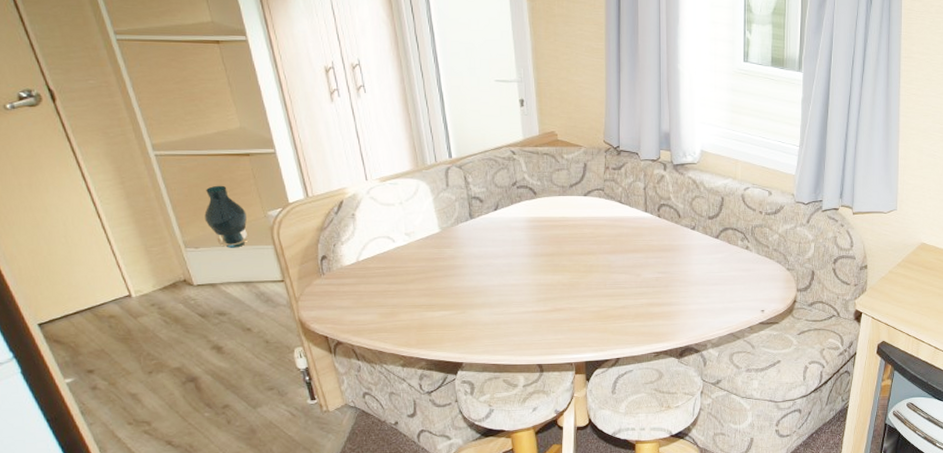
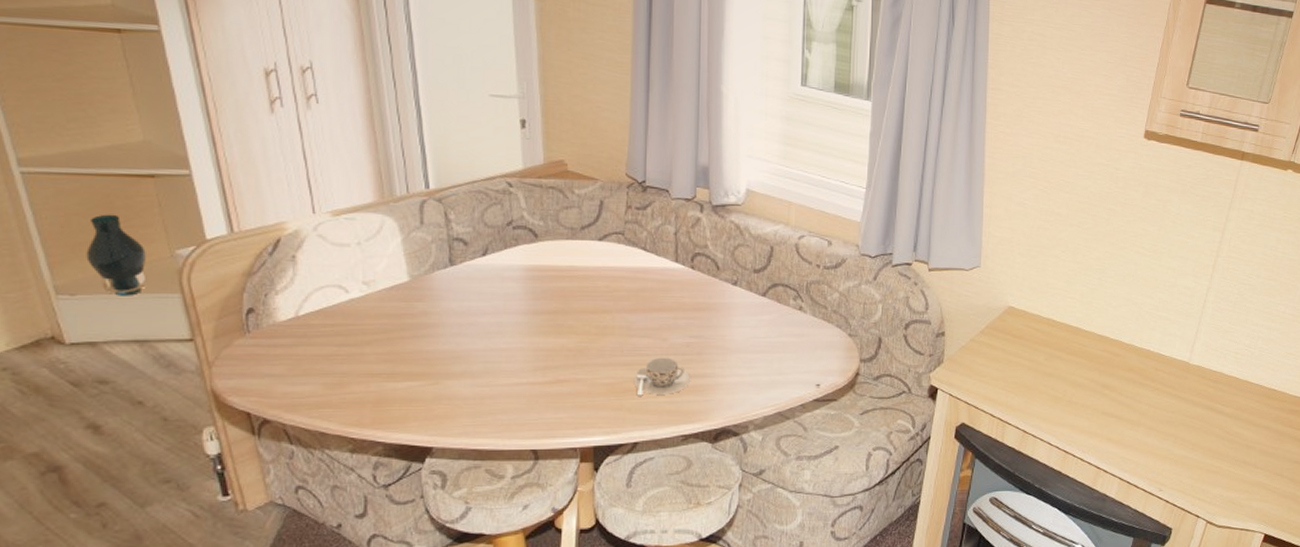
teacup: none [615,289,660,321] -> present [633,357,691,396]

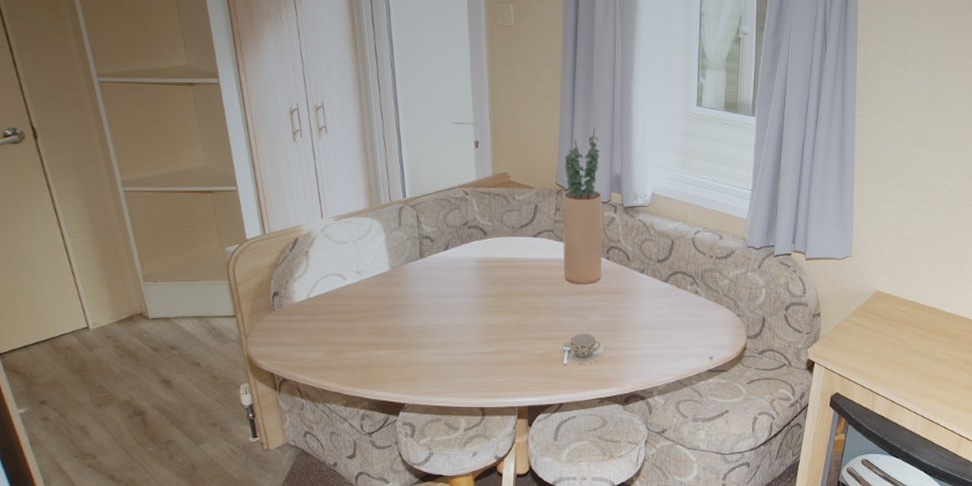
vase: present [86,214,149,296] -> none [165,221,206,283]
vase: none [634,108,686,299] -> present [562,128,603,284]

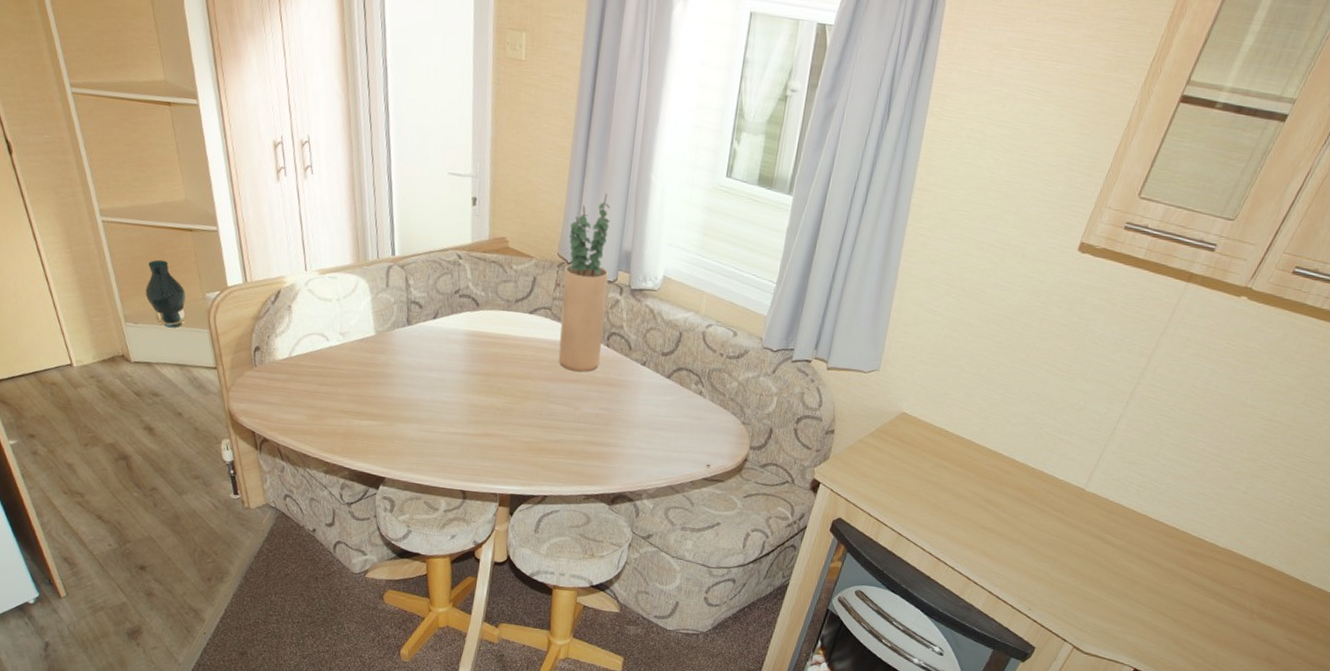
vase: none [165,221,206,283] -> present [145,259,187,328]
teacup: present [560,332,606,365] -> none [548,423,597,458]

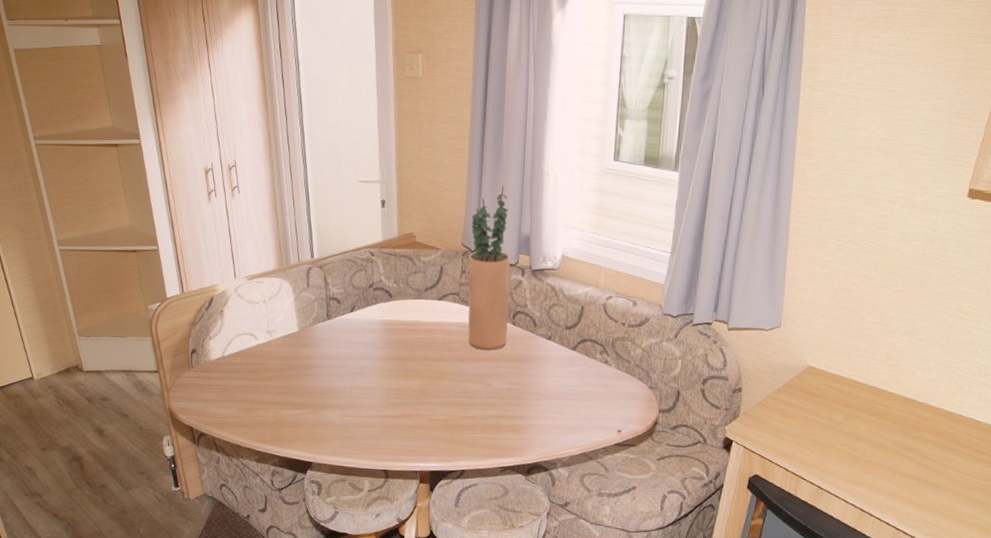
vase: present [145,259,187,328] -> none [96,279,132,339]

